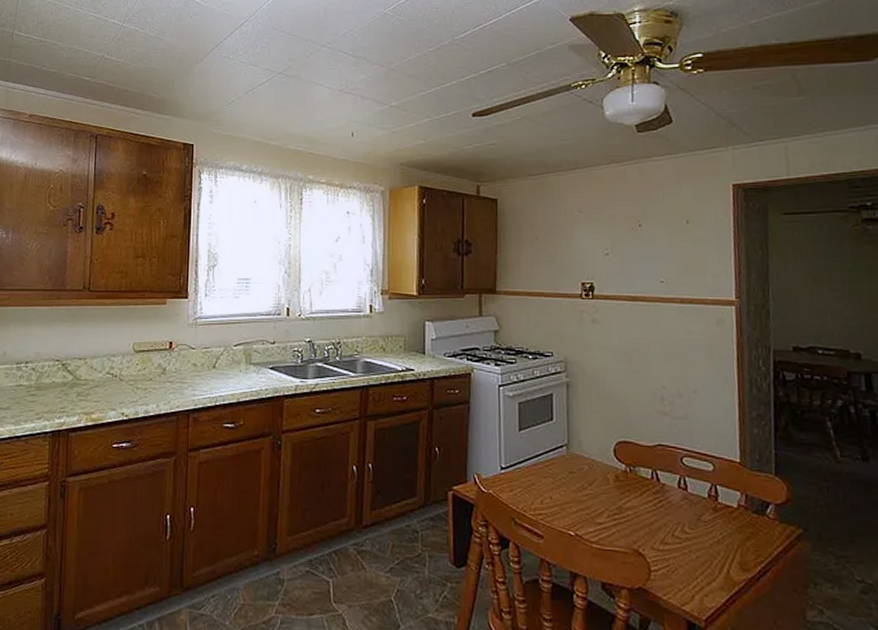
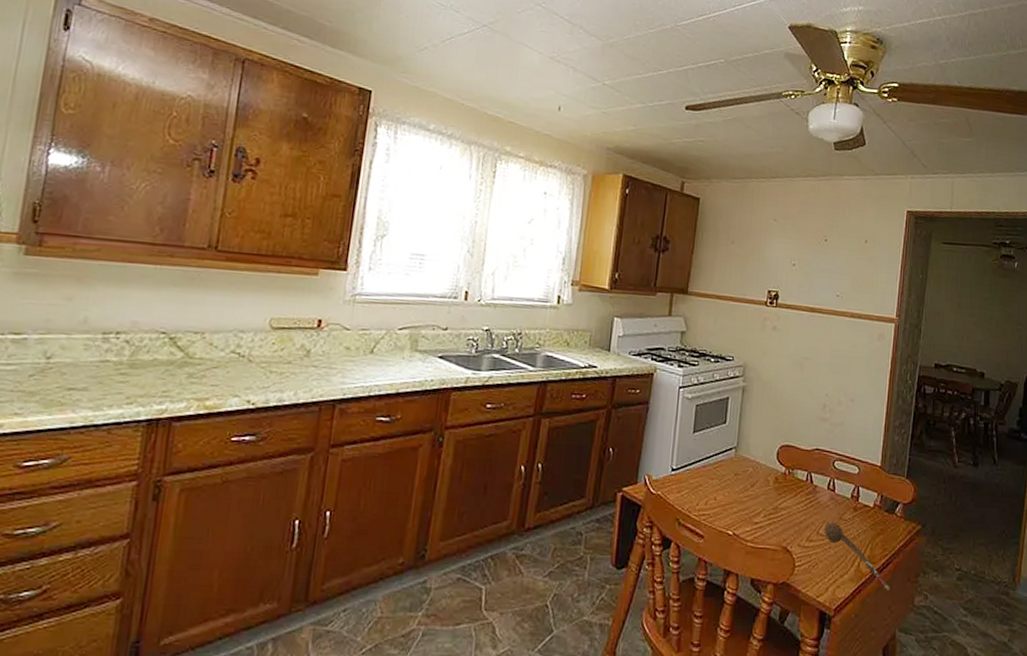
spoon: none [681,524,773,603] -> present [825,522,890,591]

